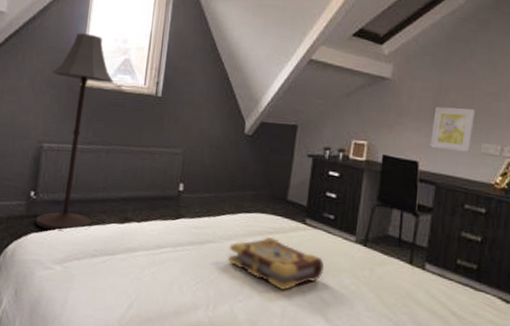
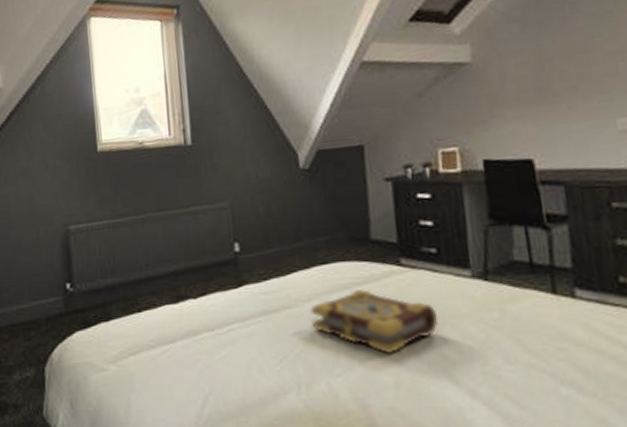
floor lamp: present [35,33,113,232] -> none [63,90,142,325]
wall art: present [430,106,476,152] -> none [540,76,603,138]

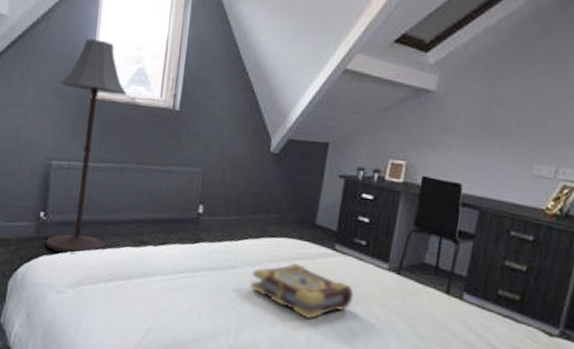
floor lamp: none [63,90,142,325] -> present [46,38,127,255]

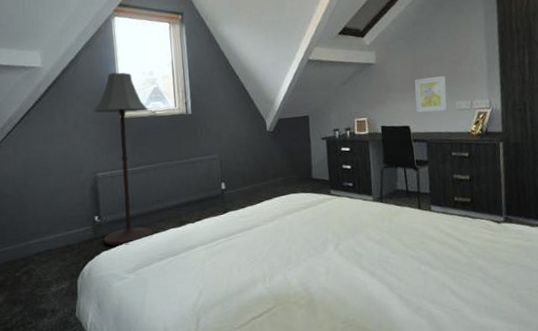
book: present [250,263,354,320] -> none [272,211,353,253]
wall art: none [476,123,530,174] -> present [414,75,448,113]

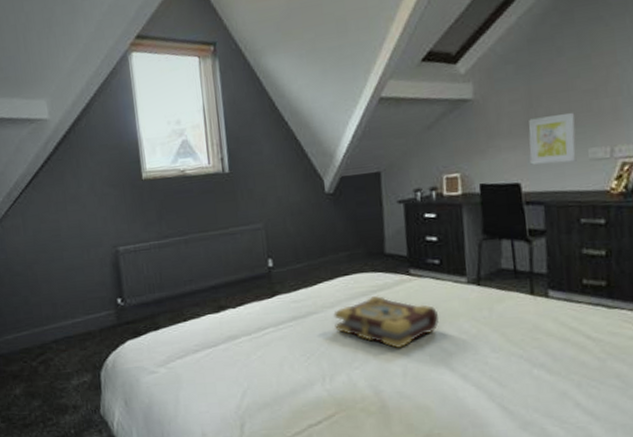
floor lamp: present [92,72,154,246] -> none [110,122,187,334]
book: none [272,211,353,253] -> present [333,296,439,349]

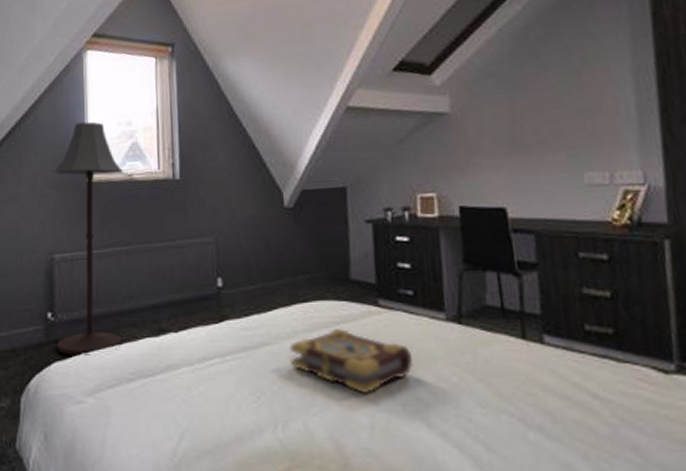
floor lamp: none [110,122,187,334] -> present [53,121,123,356]
wall art: present [528,112,577,165] -> none [513,131,571,188]

